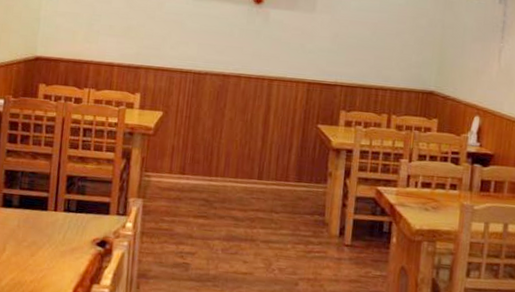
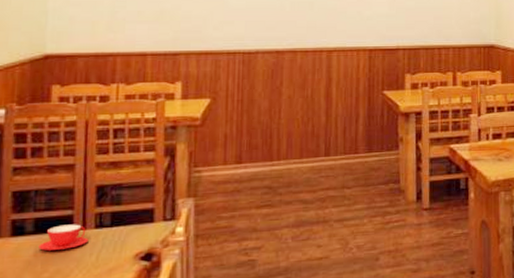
teacup: none [21,204,58,225] -> present [39,224,89,251]

